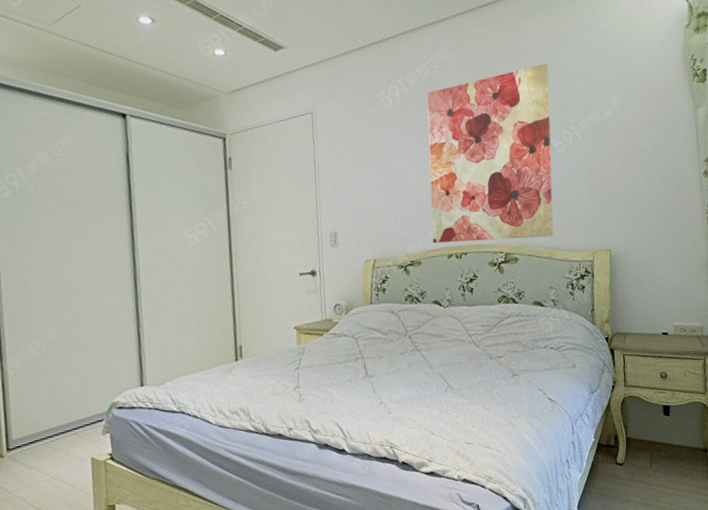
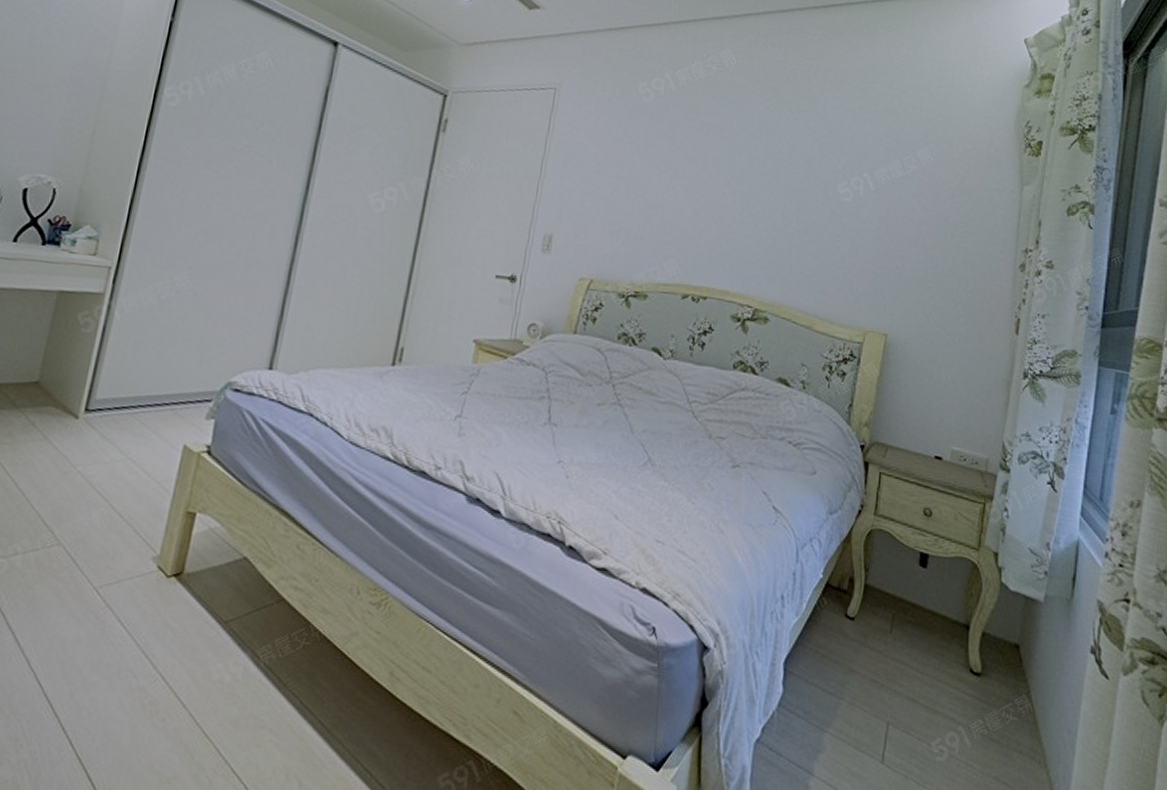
wall art: present [426,63,554,244] -> none [666,92,851,302]

